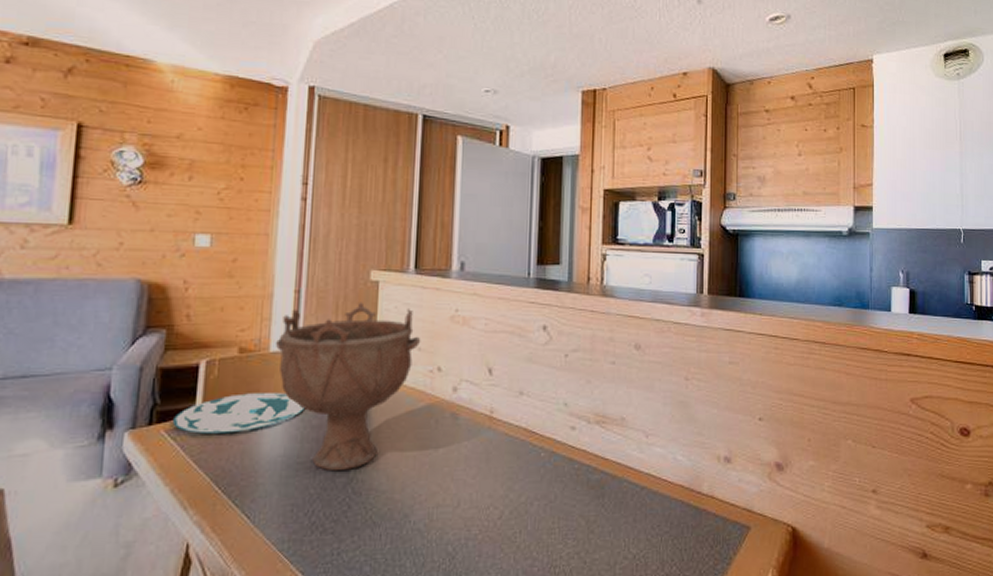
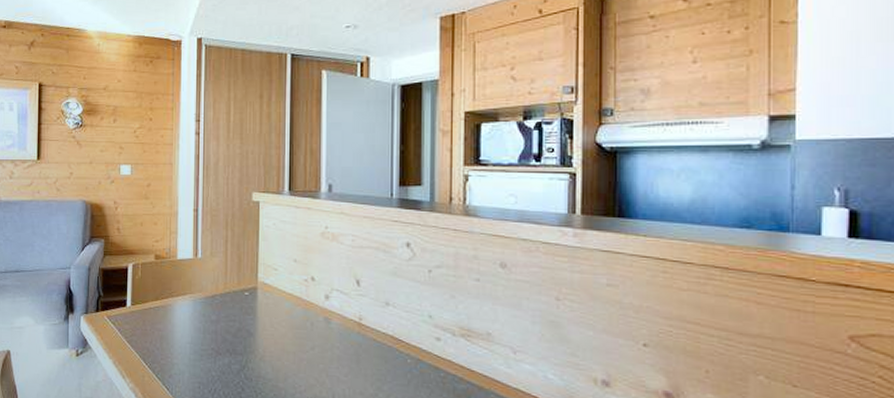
plate: present [172,392,305,434] -> none [111,291,205,322]
decorative bowl: present [275,302,421,472] -> none [181,219,297,359]

